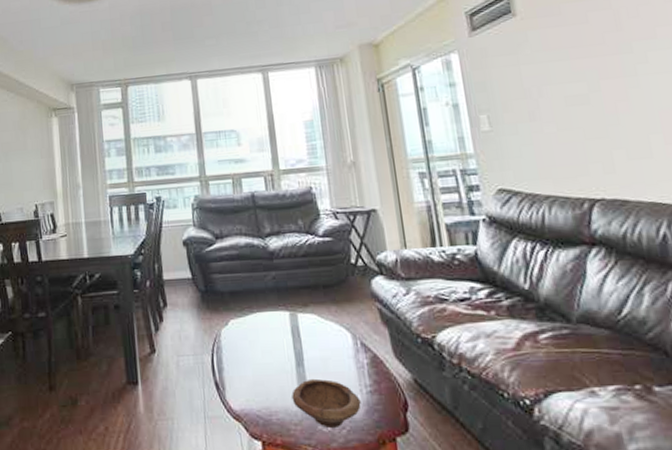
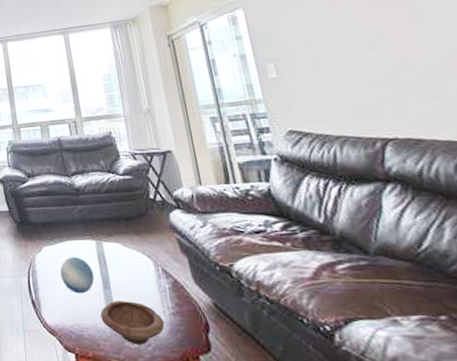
decorative ball: none [248,330,287,373] -> present [60,257,95,294]

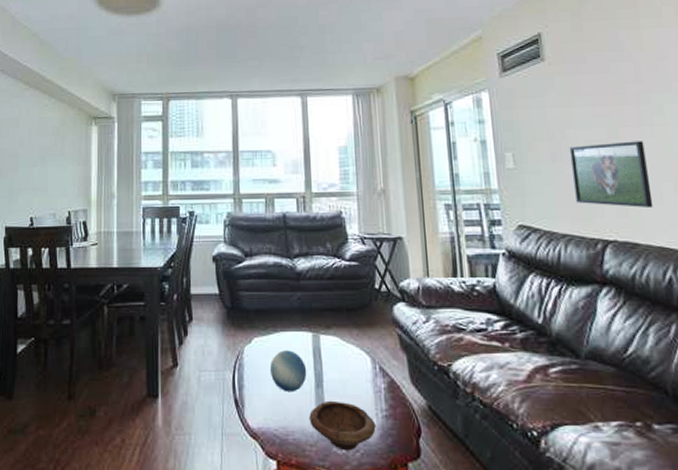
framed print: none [334,38,436,105] -> present [569,141,654,207]

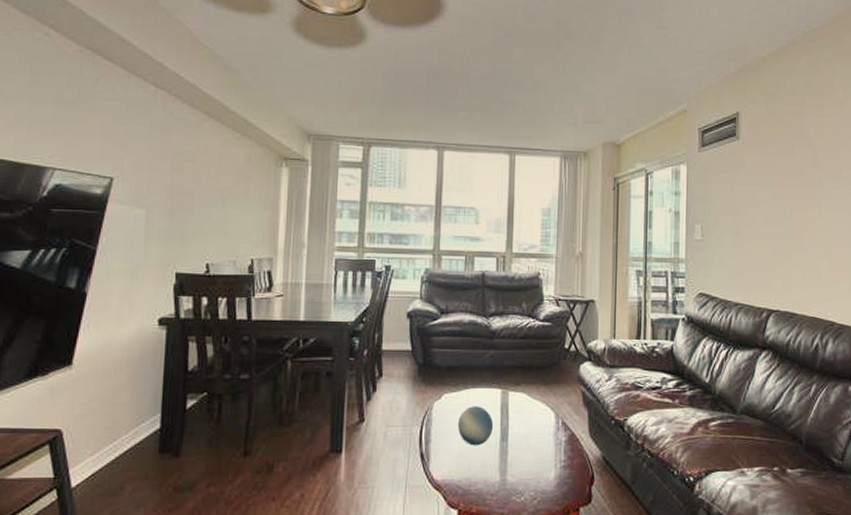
bowl: present [309,400,376,451] -> none [492,453,554,499]
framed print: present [569,141,654,207] -> none [749,221,813,282]

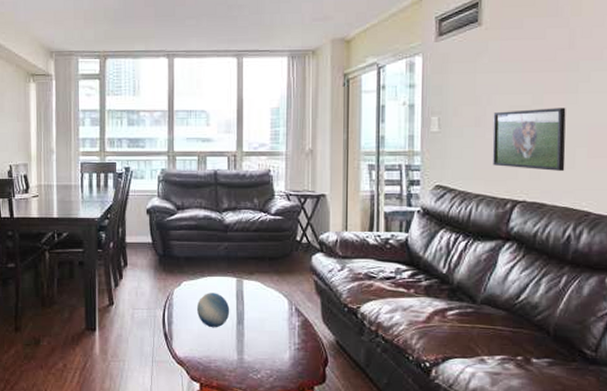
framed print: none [749,221,813,282] -> present [492,107,566,171]

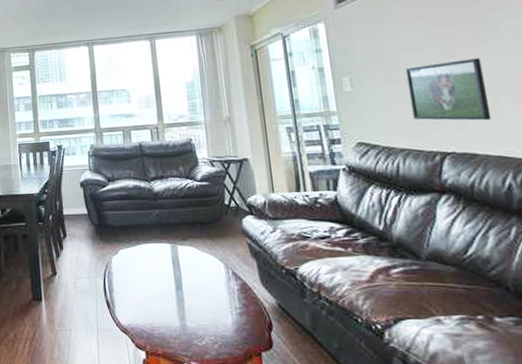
decorative ball: present [196,293,230,328] -> none [135,259,168,295]

